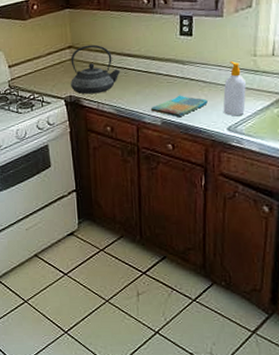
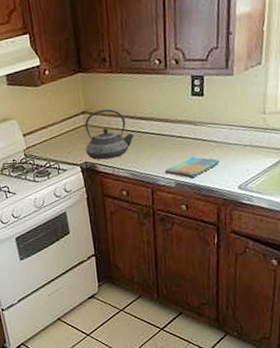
soap bottle: present [223,61,246,116] -> none [234,120,256,175]

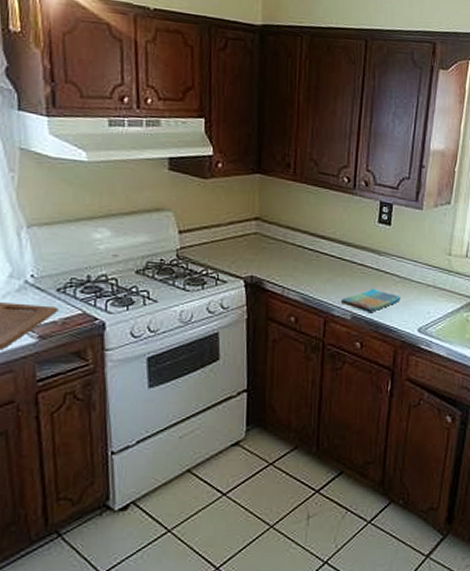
teapot: present [84,108,134,160] -> none [253,219,312,277]

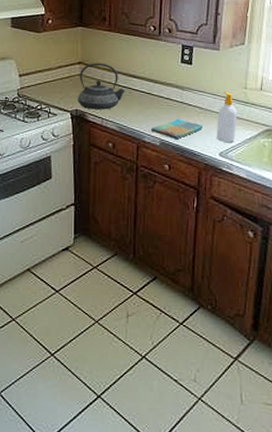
teapot: none [253,219,312,277] -> present [78,63,125,110]
soap bottle: none [415,258,439,317] -> present [216,92,237,143]

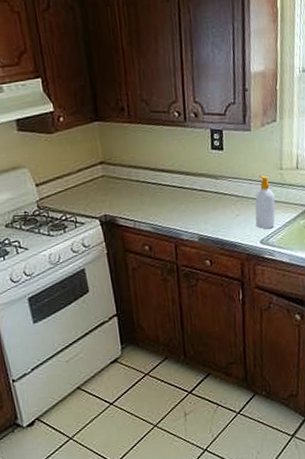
teapot: present [78,63,125,110] -> none [103,159,156,213]
dish towel: present [150,118,203,140] -> none [187,210,241,233]

